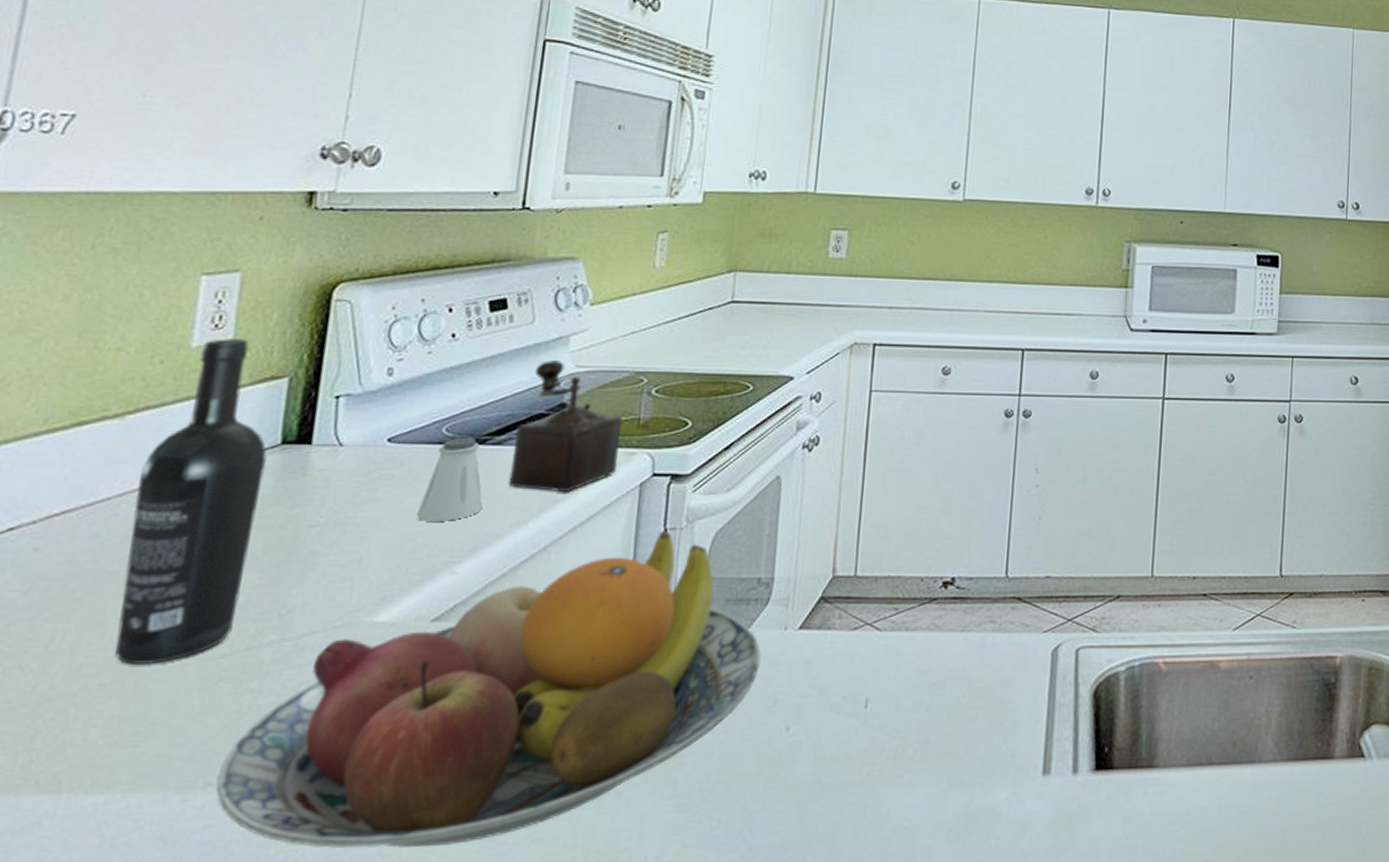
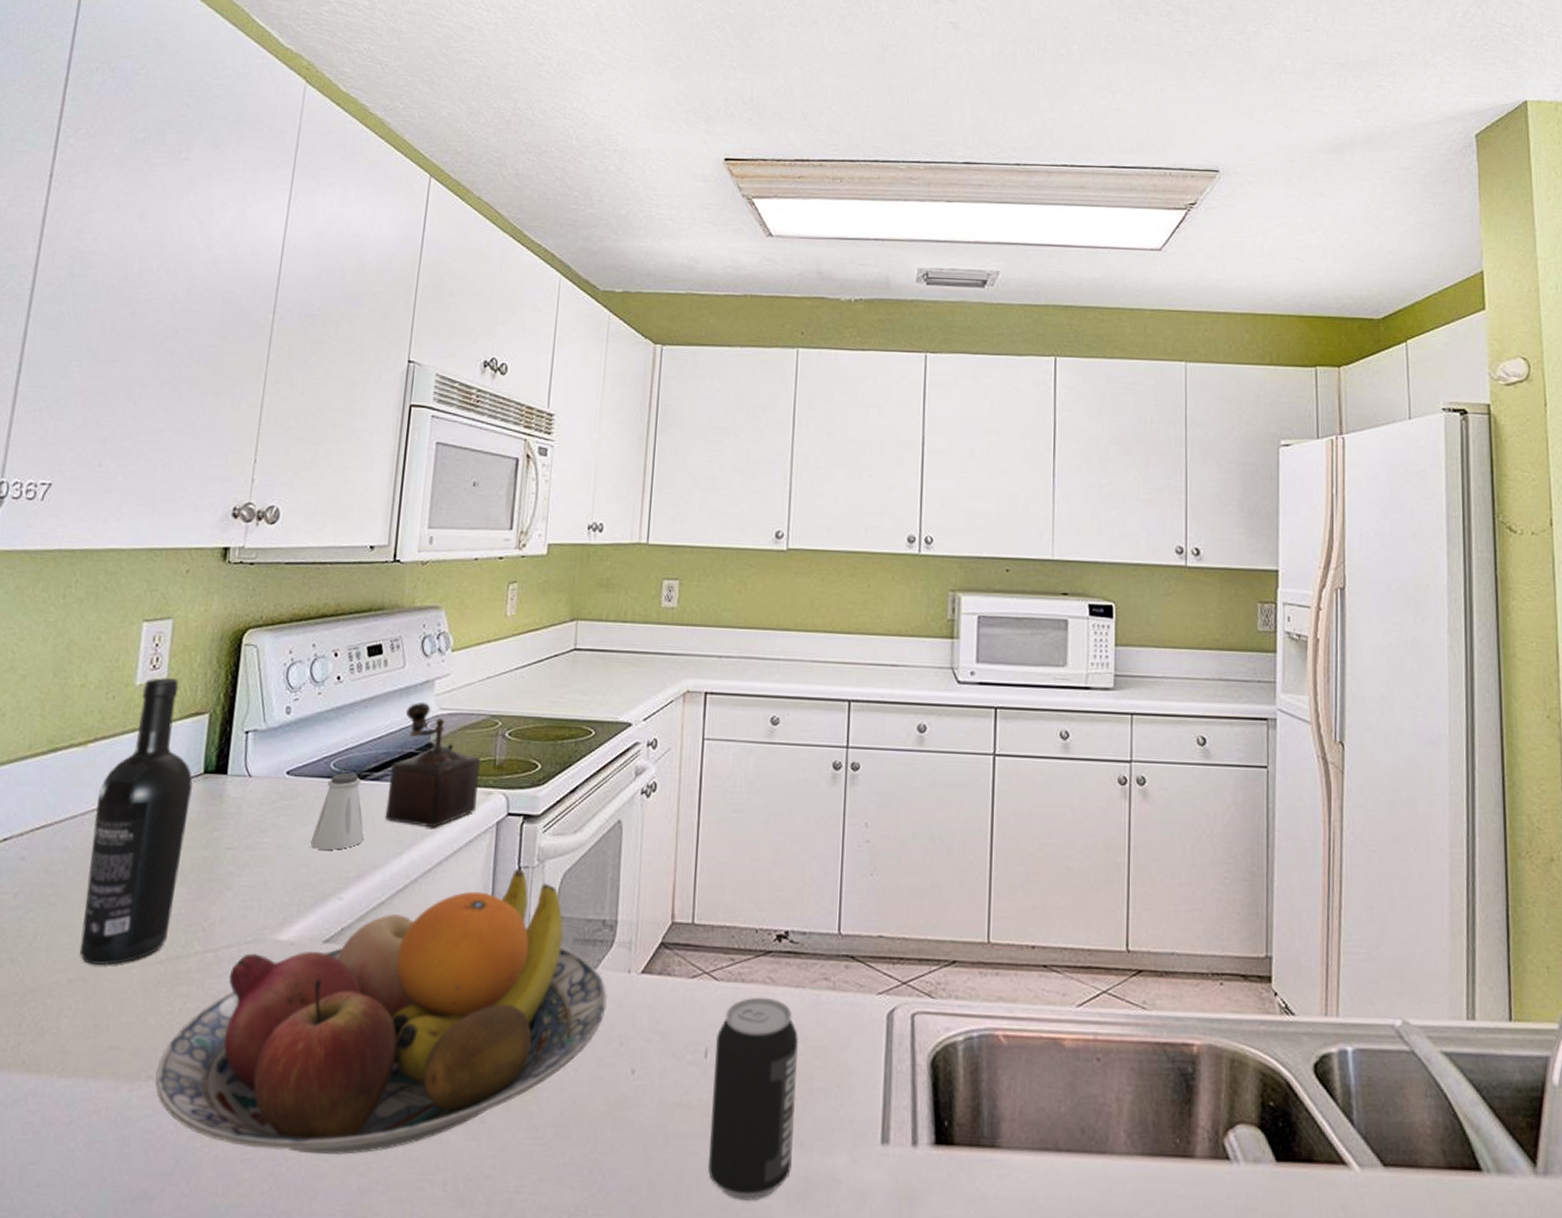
beverage can: none [866,643,963,844] -> present [708,997,799,1201]

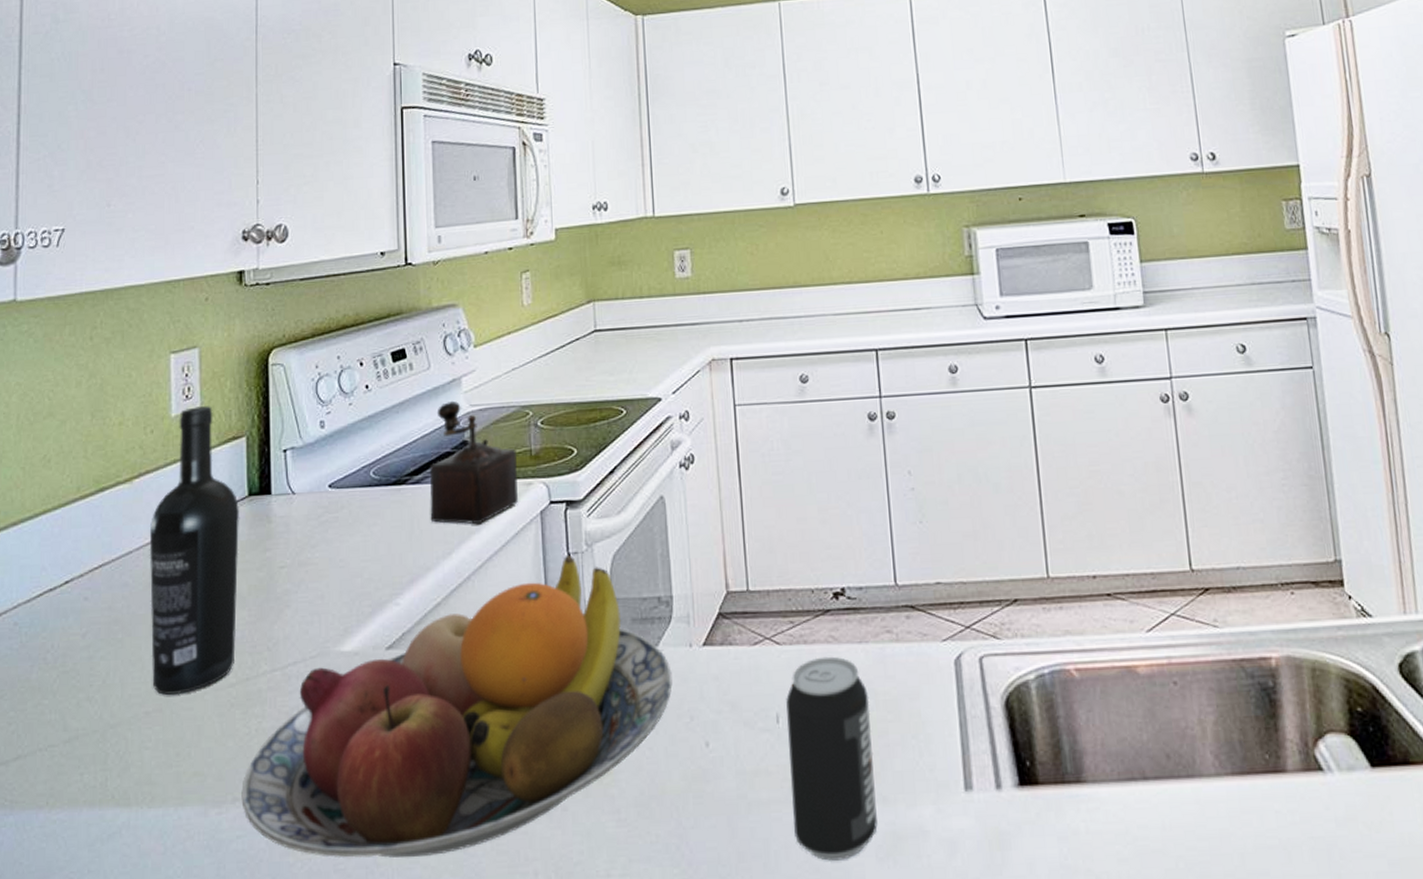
saltshaker: present [309,773,364,850] -> none [360,479,412,558]

